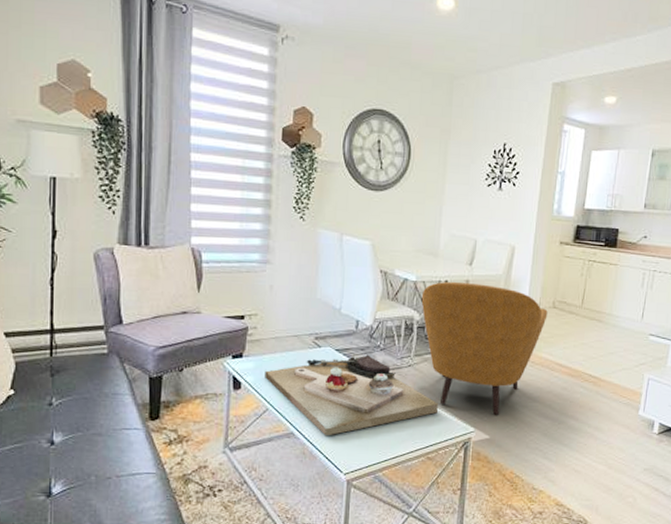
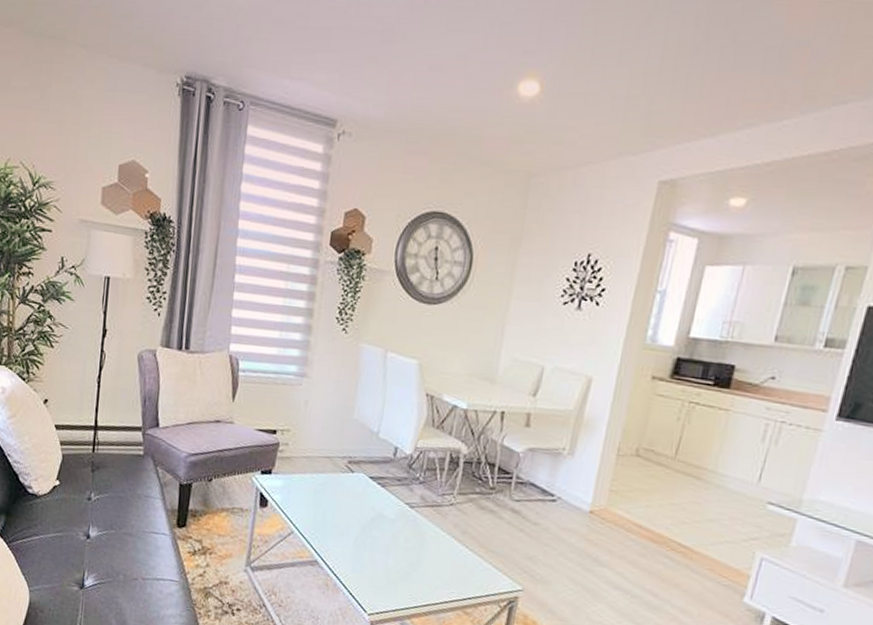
decorative tray: present [265,354,438,436] -> none [292,484,482,571]
armchair: present [421,282,548,415] -> none [471,412,629,576]

